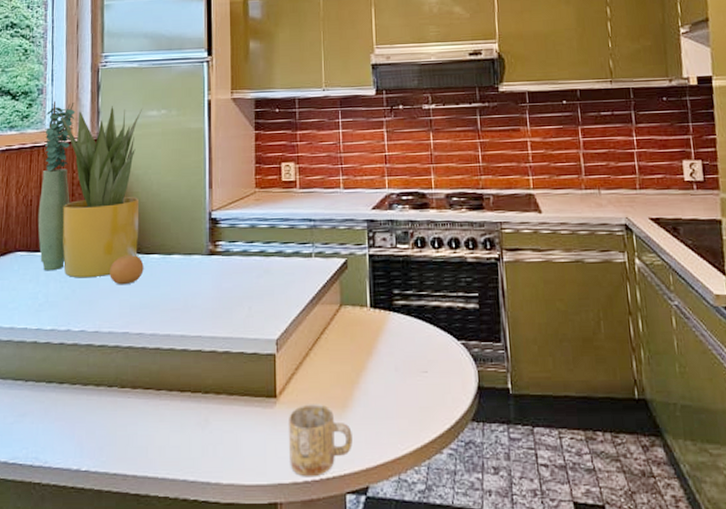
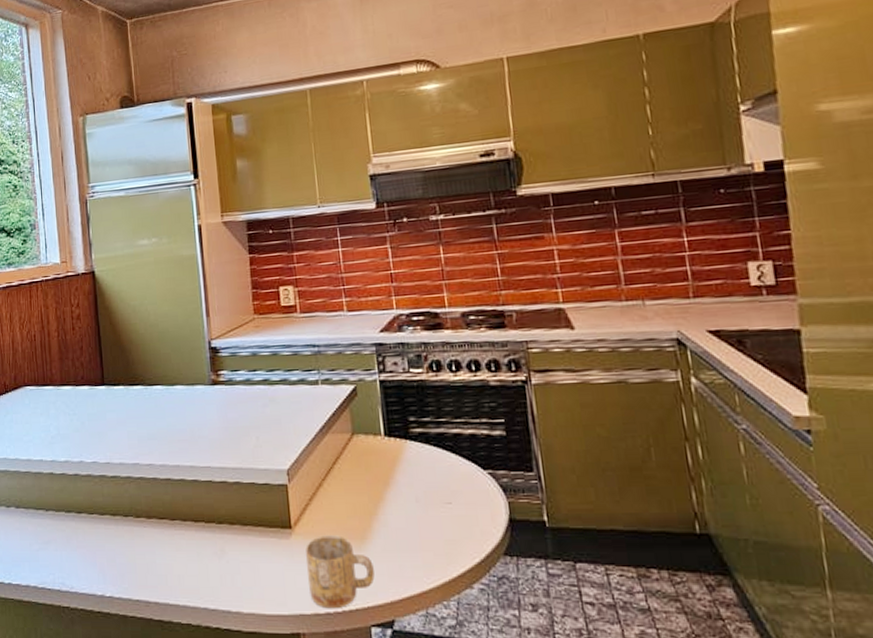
vase: present [37,101,75,271] -> none [41,236,72,405]
planter: present [59,106,143,278] -> none [52,237,141,411]
fruit: present [109,255,144,285] -> none [115,387,148,417]

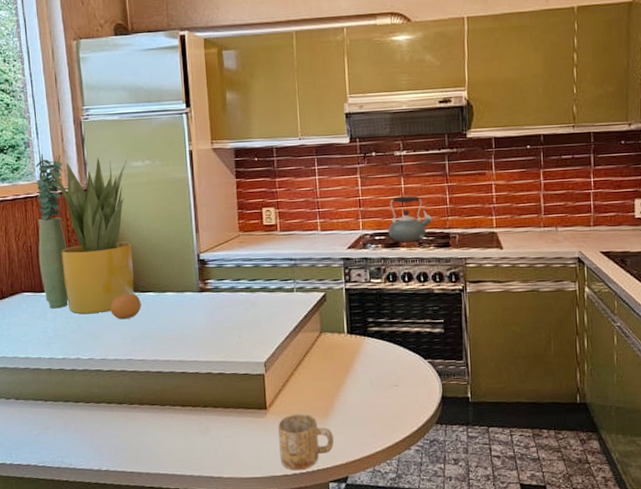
vase: none [41,236,72,405] -> present [35,154,69,309]
planter: none [52,237,141,411] -> present [47,157,135,314]
fruit: none [115,387,148,417] -> present [110,293,141,320]
kettle: none [426,267,483,324] -> present [387,196,433,243]

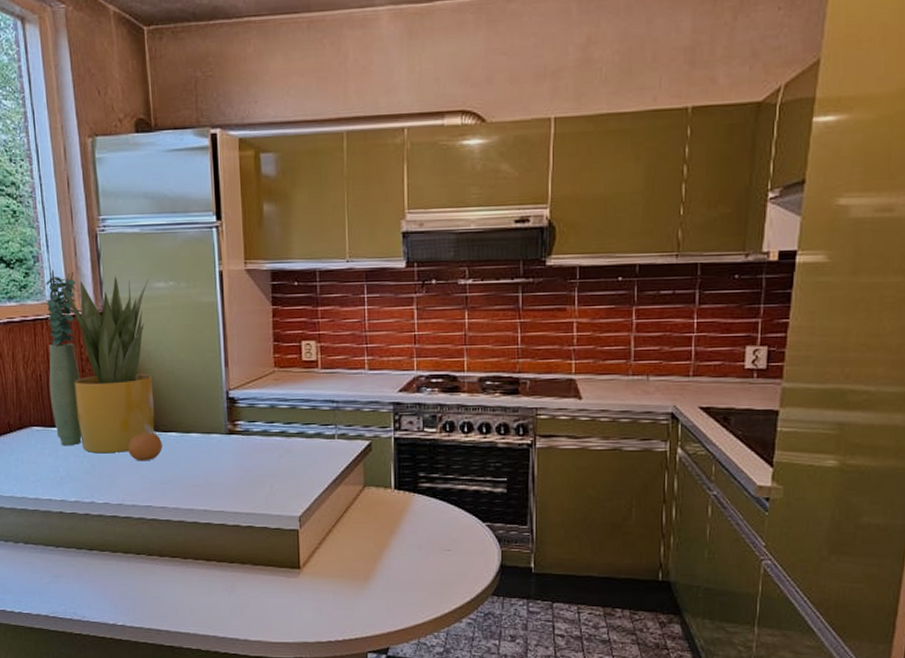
mug: present [277,413,334,471] -> none [311,575,374,638]
kettle: present [387,196,433,243] -> none [446,332,501,387]

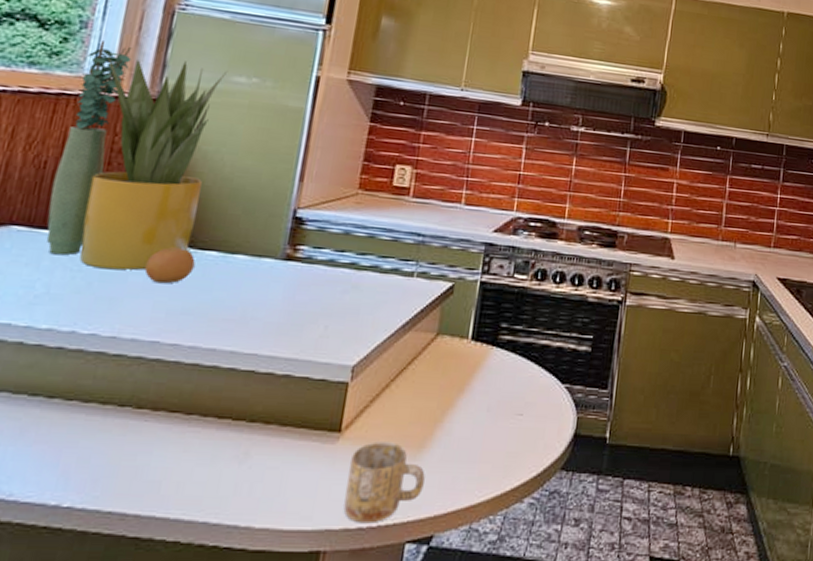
mug: none [311,575,374,638] -> present [343,442,425,524]

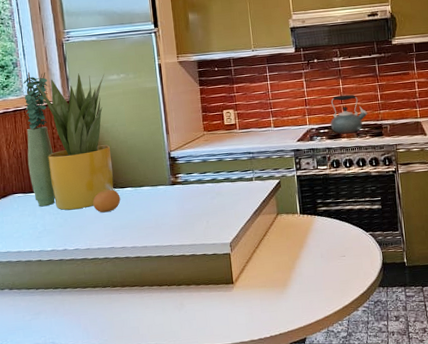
mug: present [343,442,425,524] -> none [243,285,293,336]
kettle: none [545,178,602,236] -> present [330,94,368,134]

